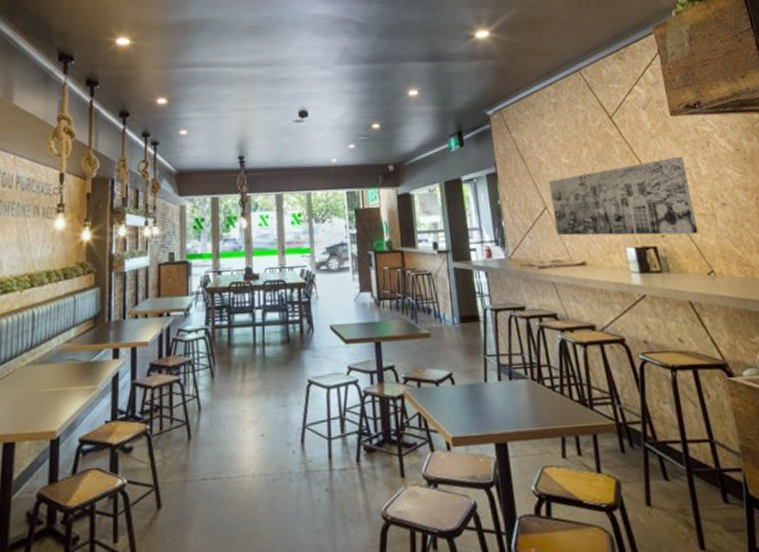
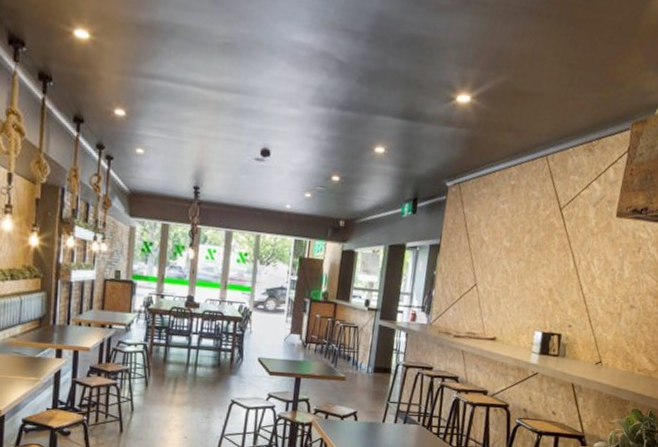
wall art: present [548,156,699,236] -> none [479,256,613,329]

